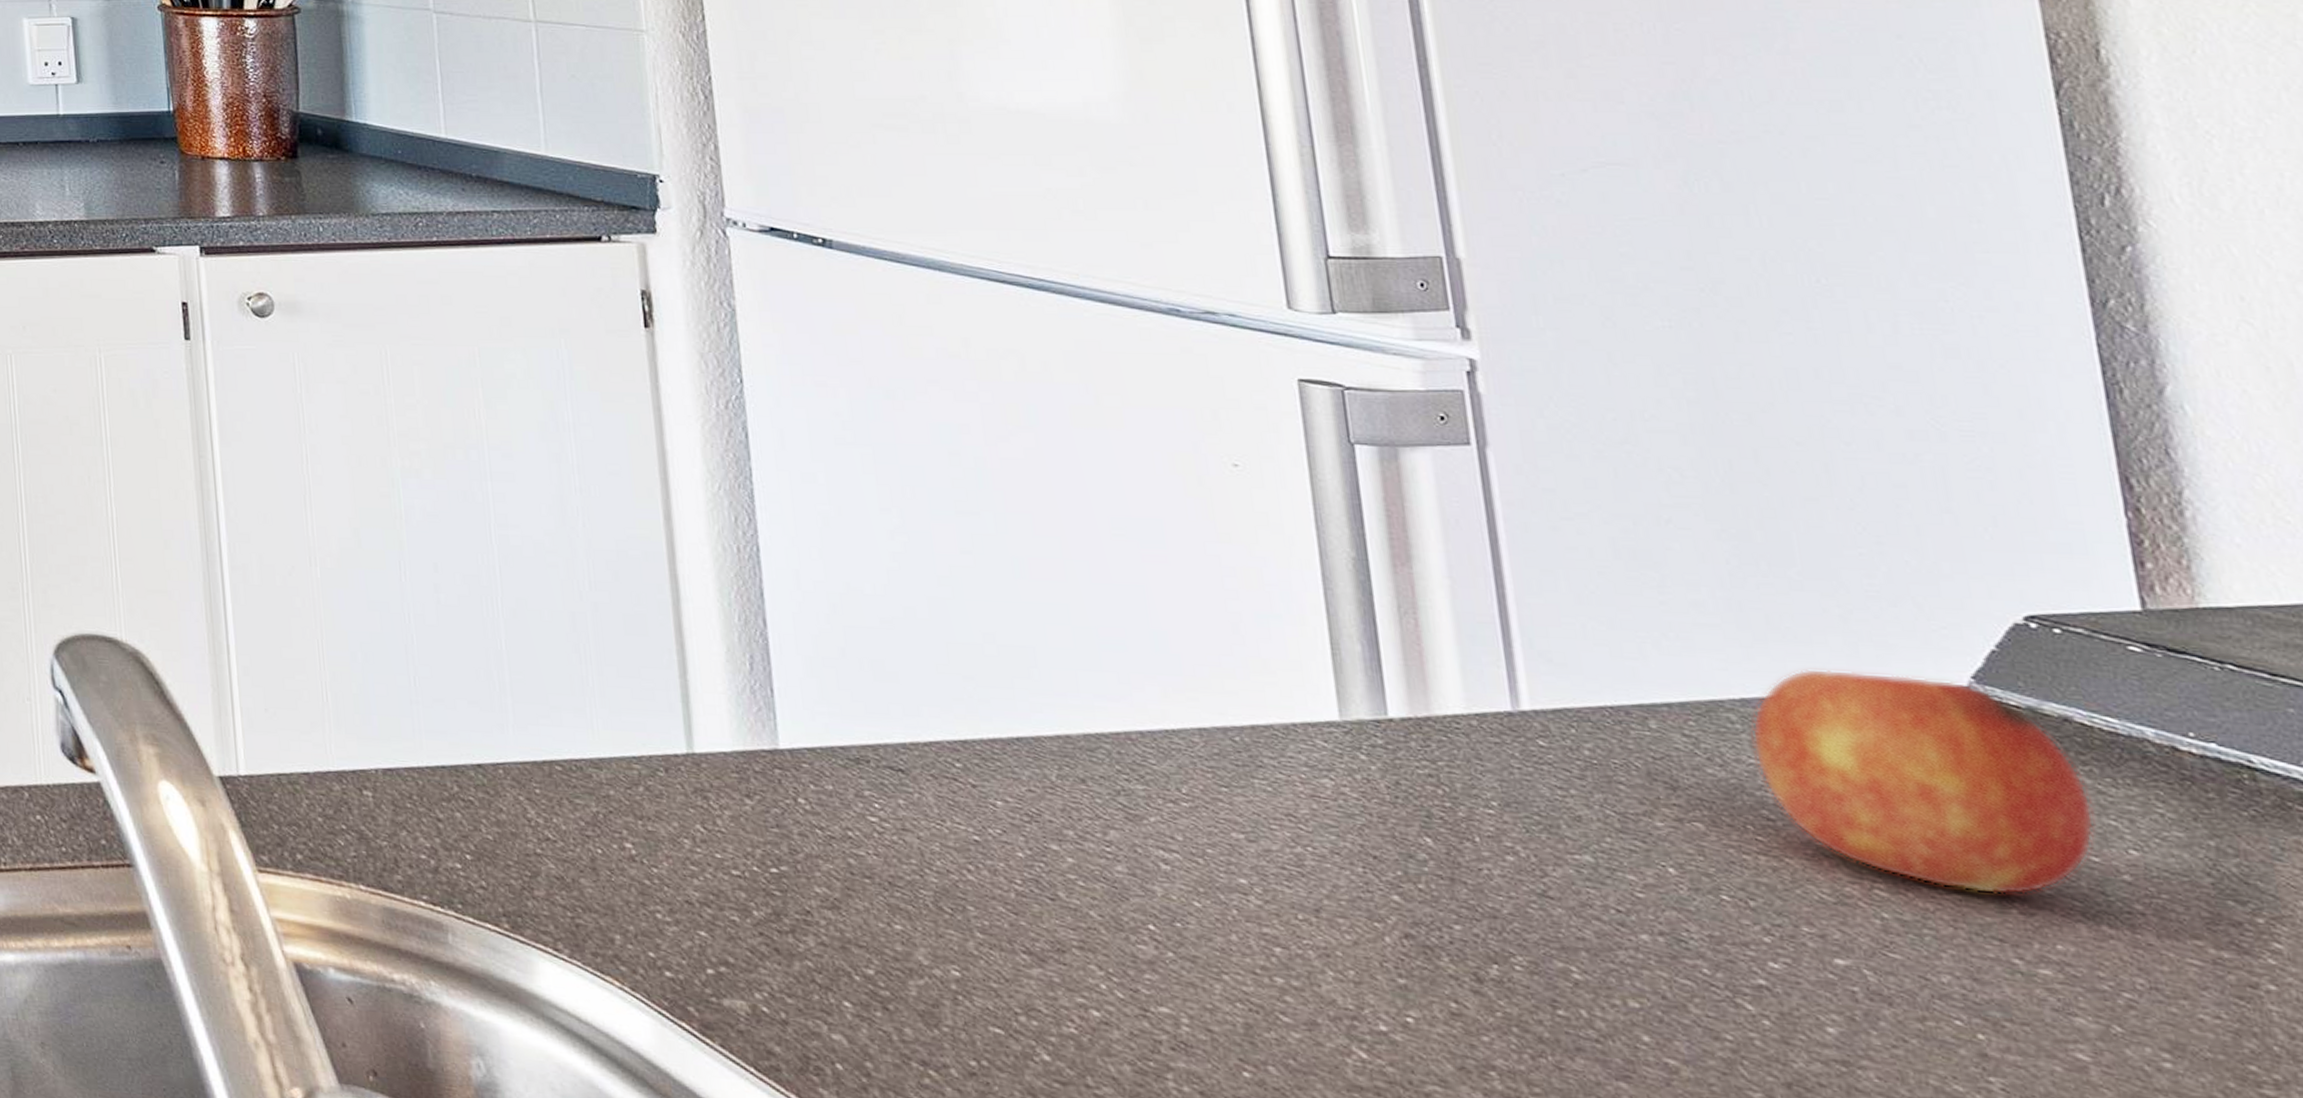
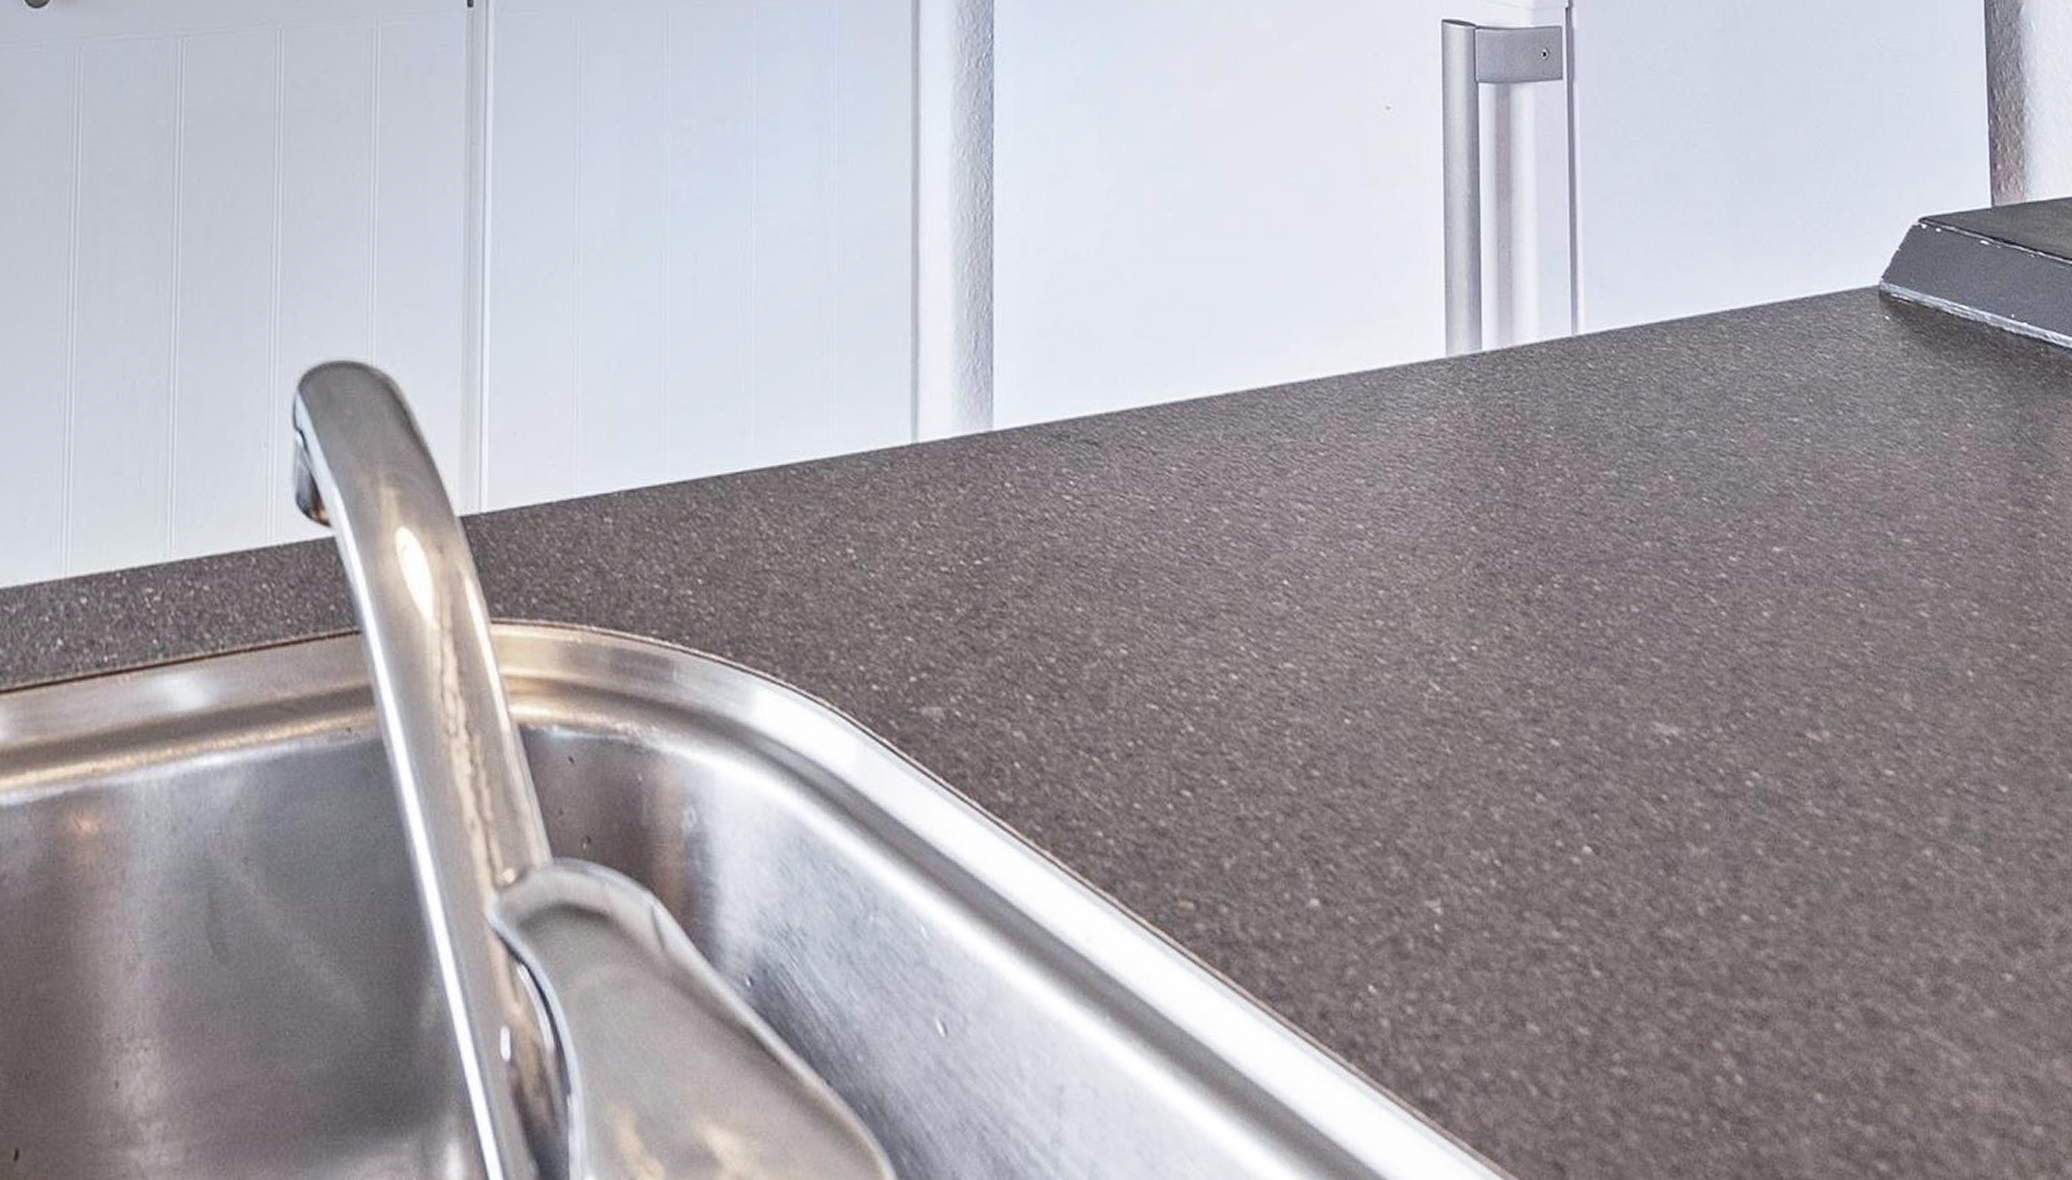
fruit: present [1751,668,2095,895] -> none [1735,277,1948,475]

